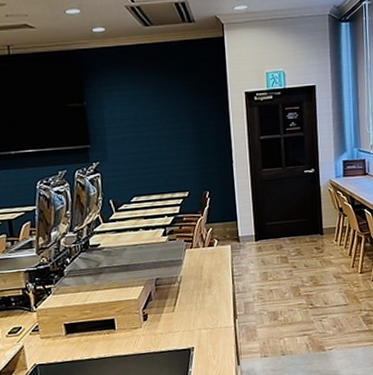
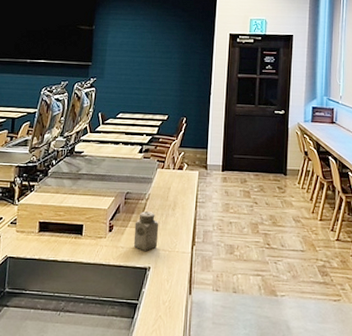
salt shaker: none [170,293,199,334] -> present [133,211,159,252]

